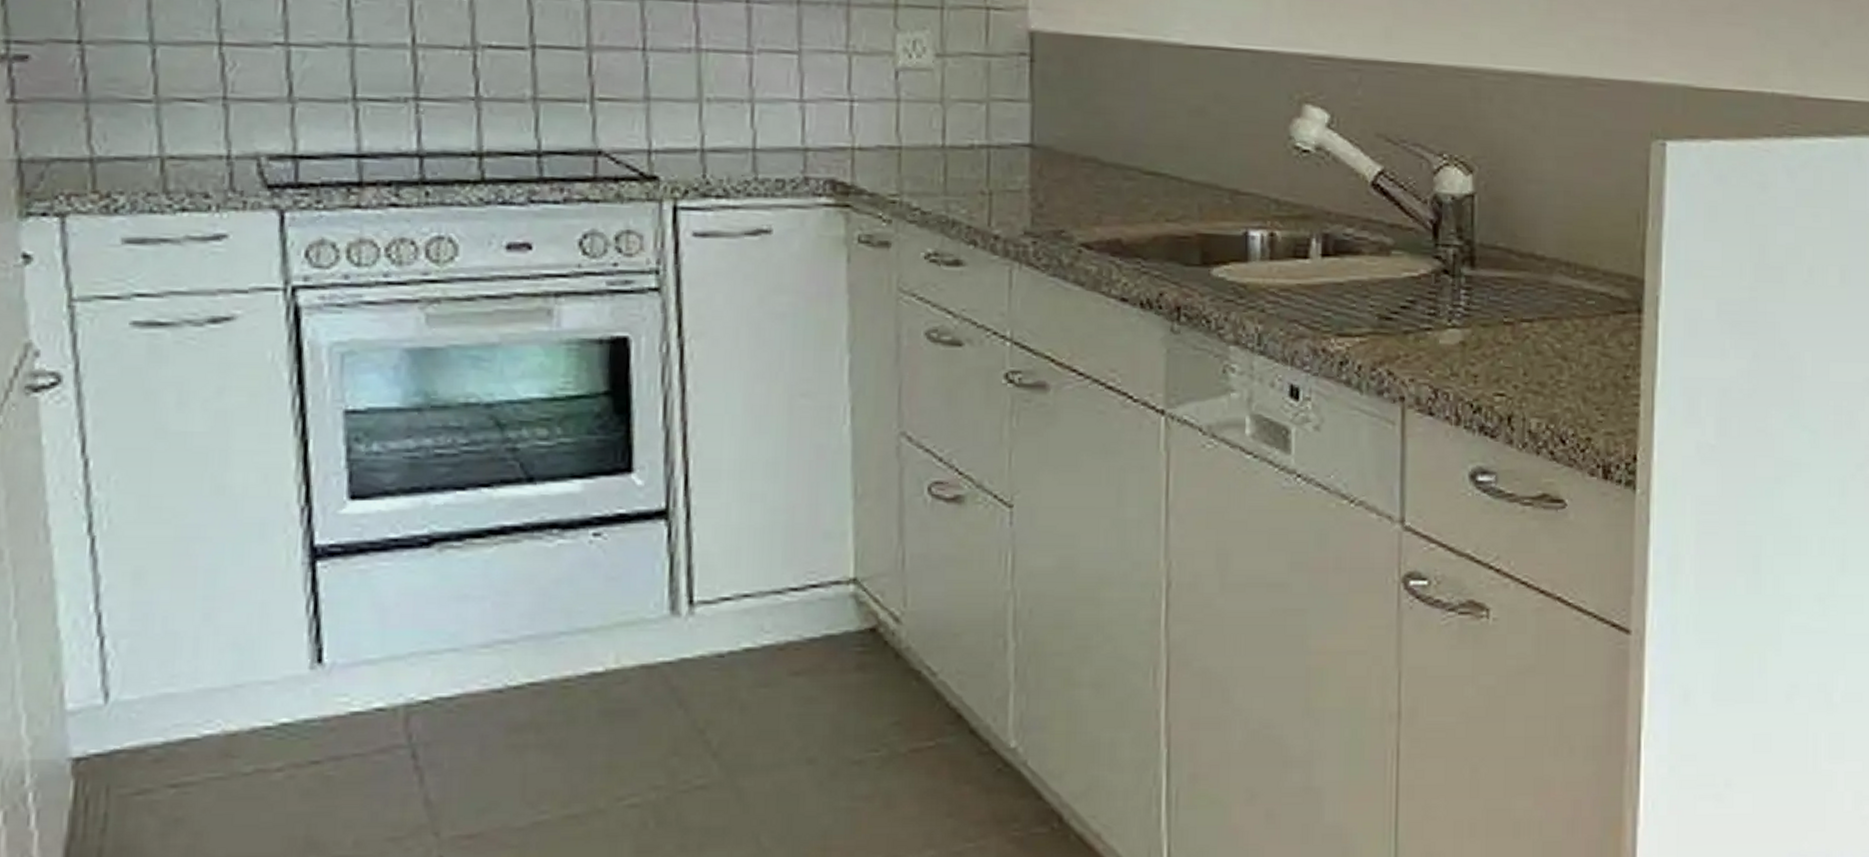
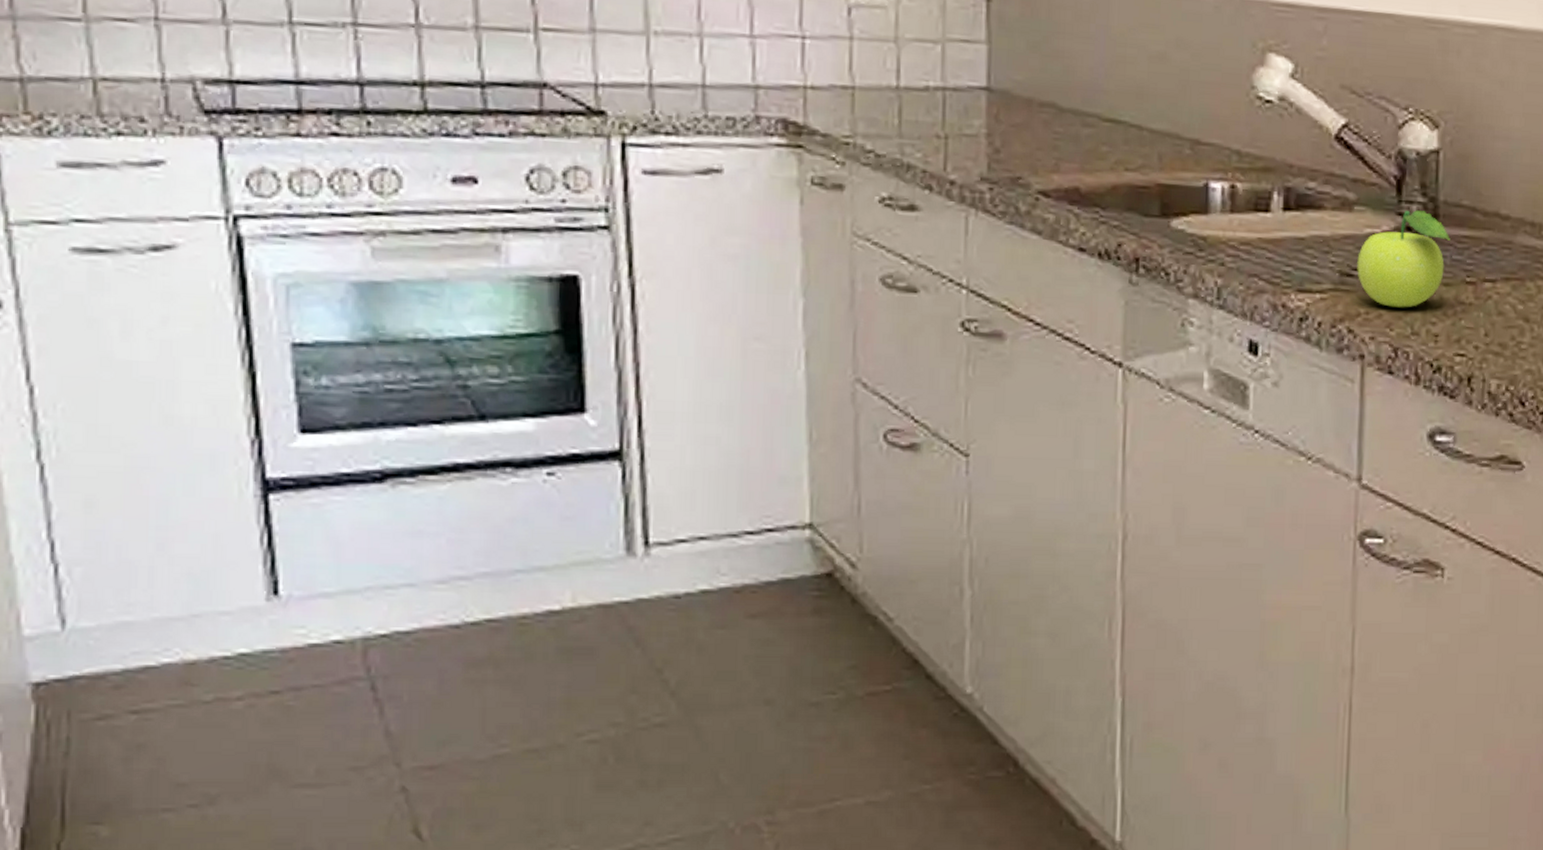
fruit: none [1395,253,1487,350] -> present [1357,210,1451,308]

